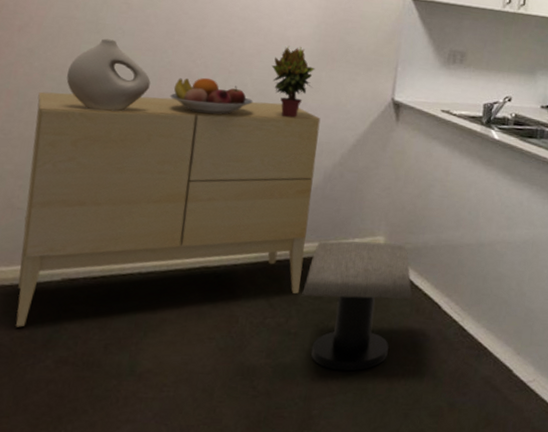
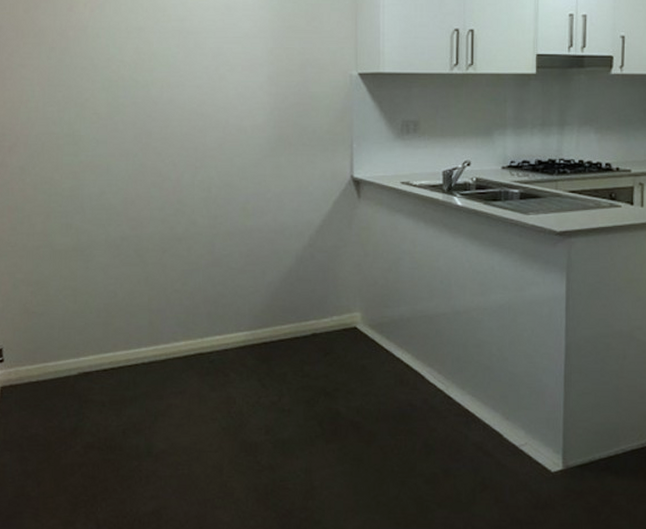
sideboard: present [16,92,321,327] -> none [34,192,288,418]
vase: present [66,38,151,112] -> none [55,149,127,217]
fruit bowl: present [169,77,253,115] -> none [146,175,221,210]
potted plant: present [271,45,315,118] -> none [233,135,274,205]
stool: present [302,241,412,372] -> none [290,318,394,444]

